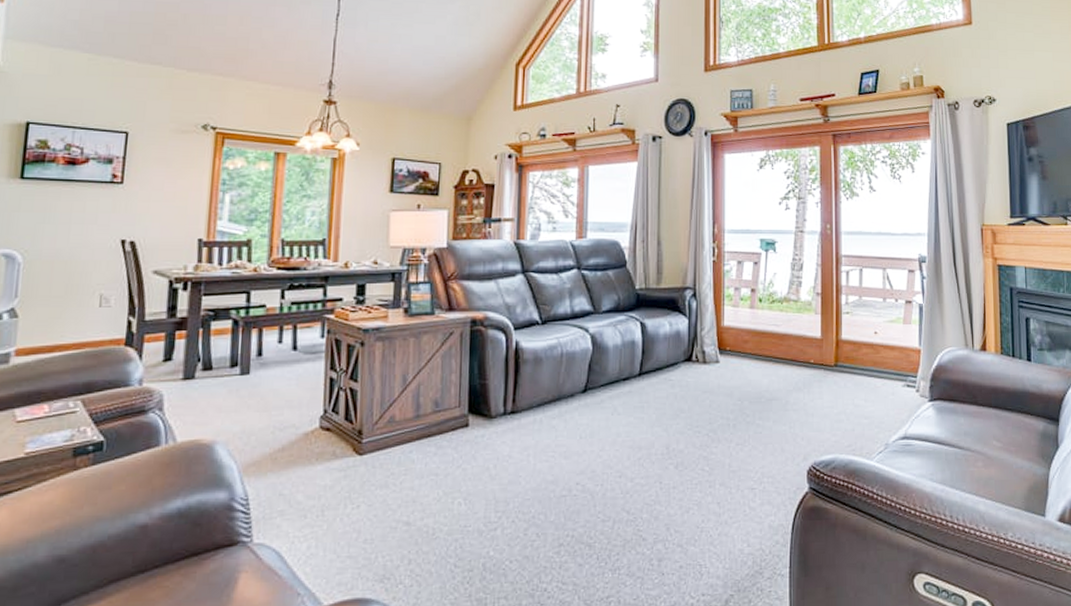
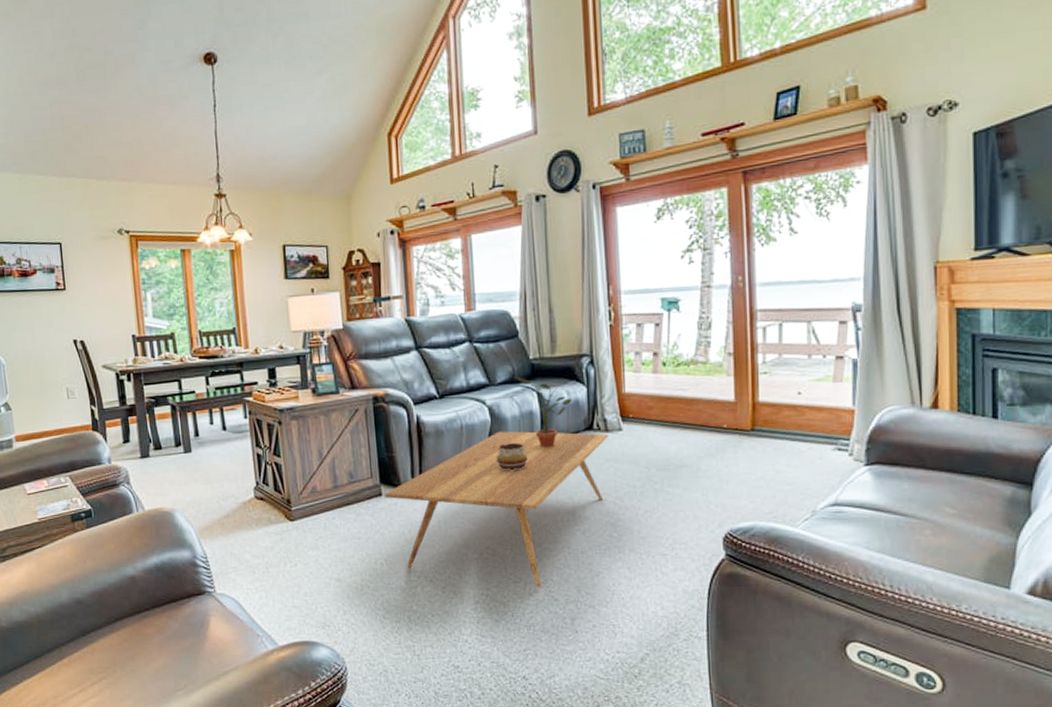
coffee table: none [471,360,707,526] -> present [384,431,609,587]
decorative bowl: none [594,372,627,400] -> present [496,443,528,470]
potted plant: none [619,305,674,379] -> present [514,376,572,448]

